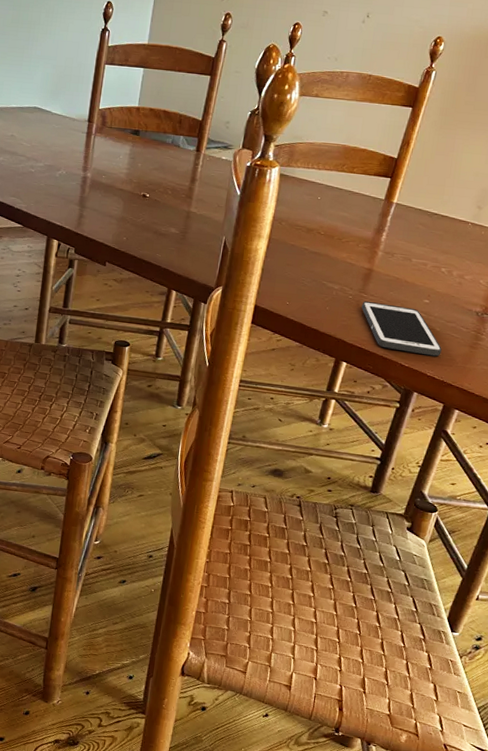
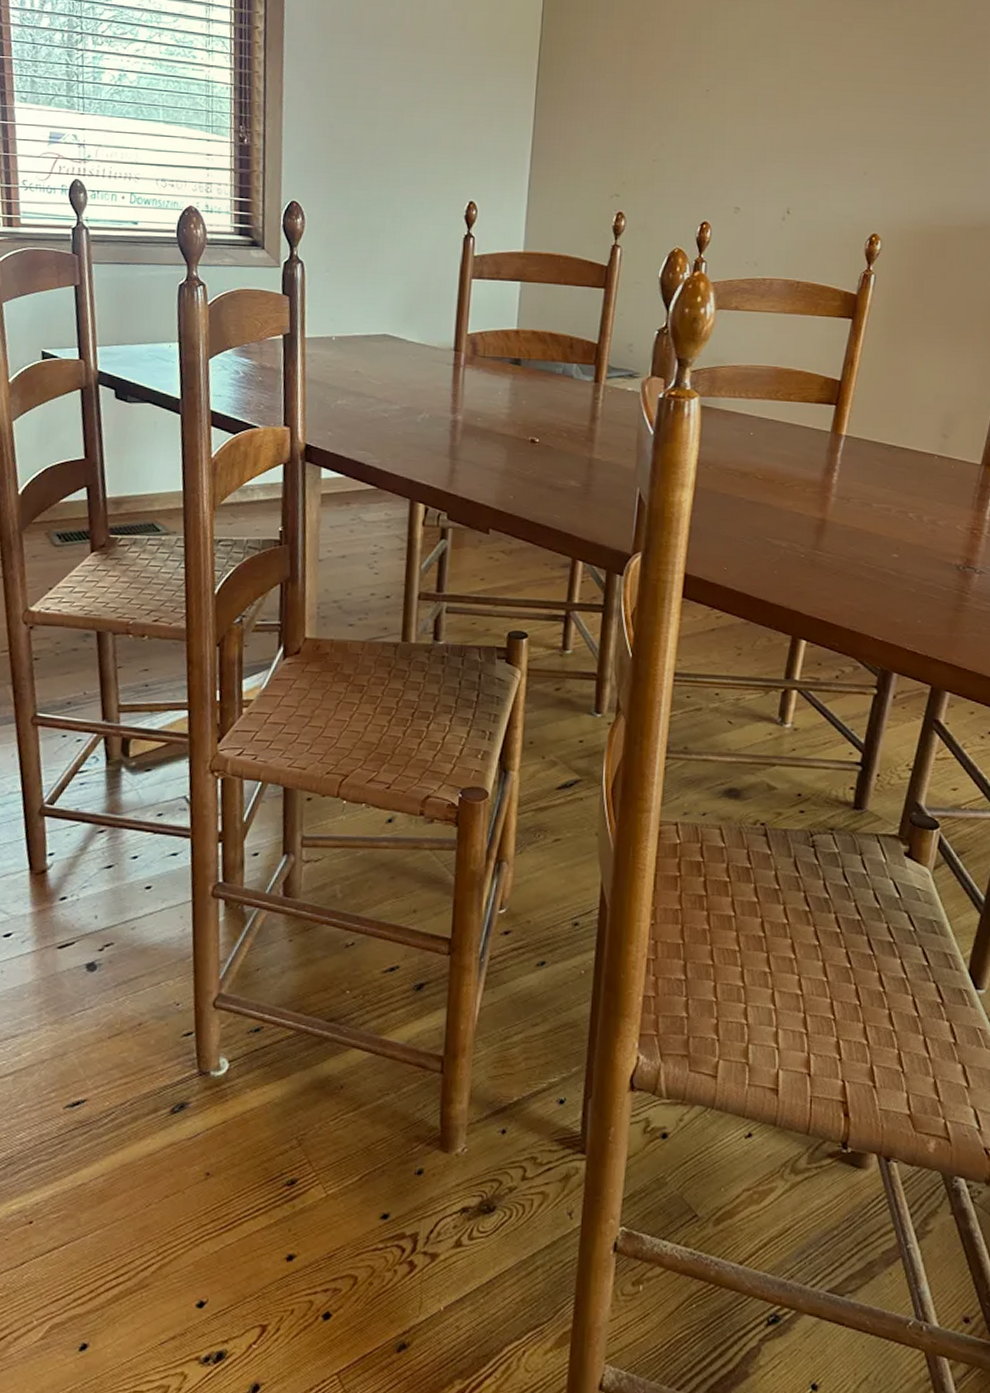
cell phone: present [361,301,442,357] -> none [817,560,921,625]

